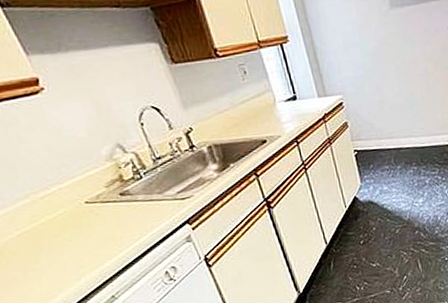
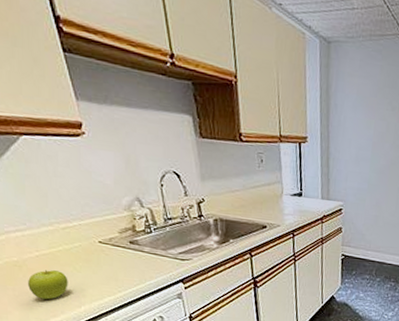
fruit: none [13,245,61,282] -> present [28,270,68,300]

